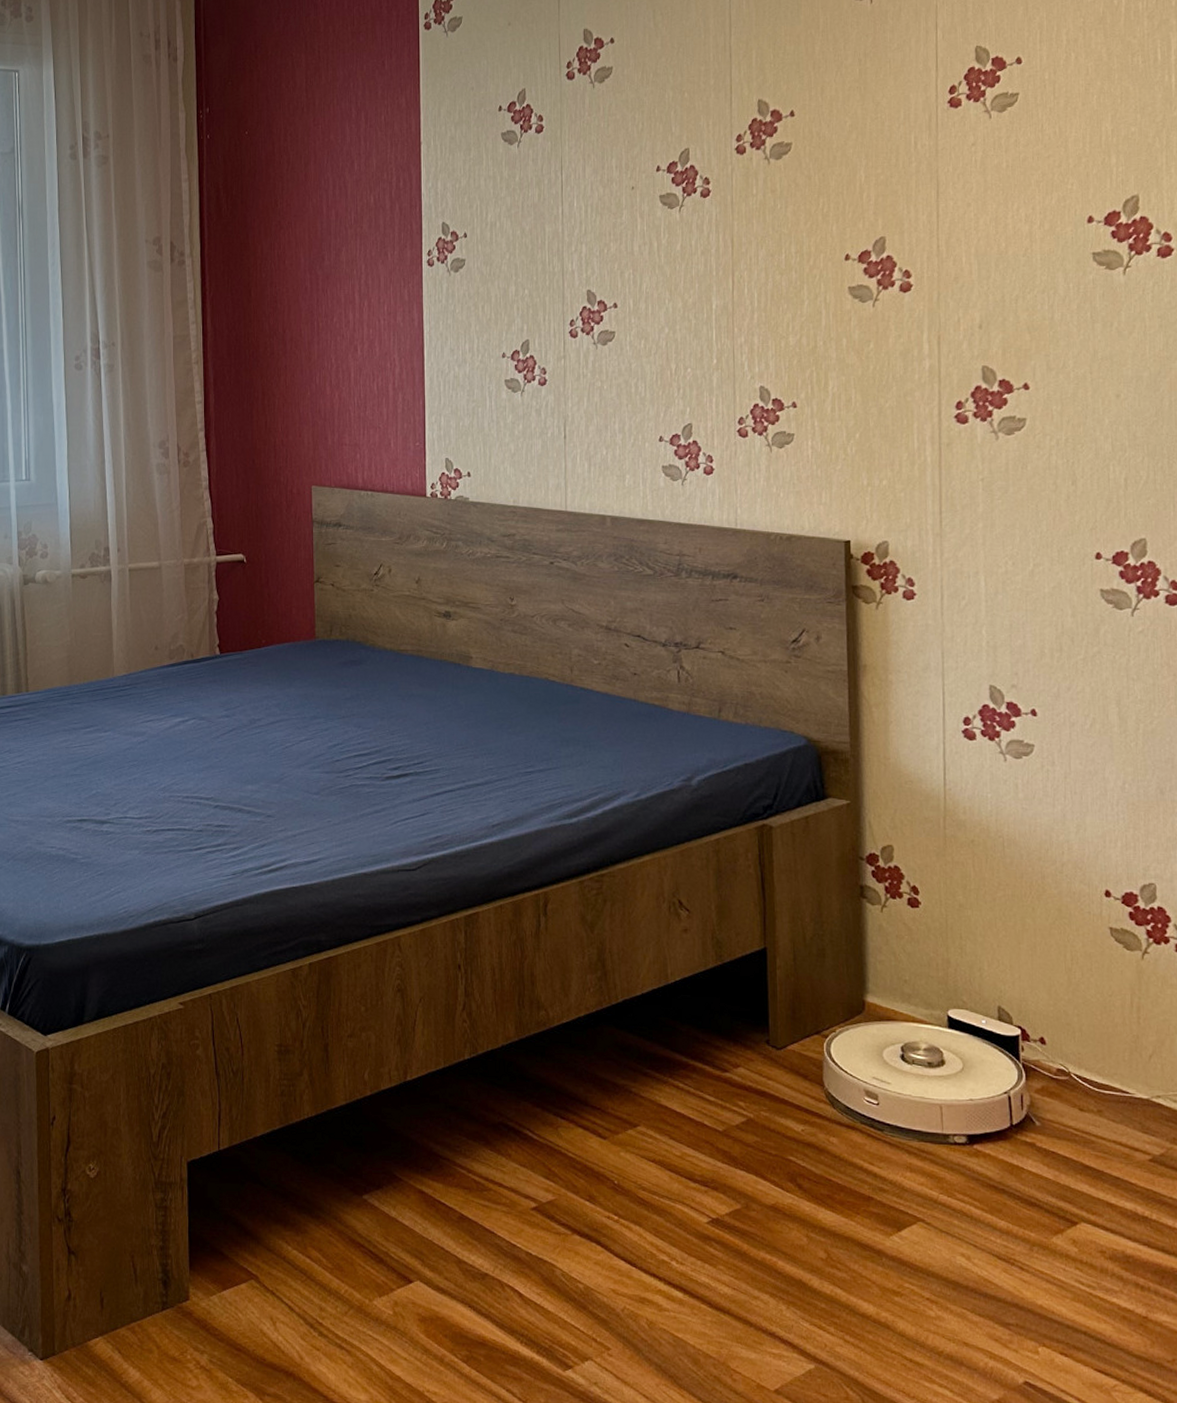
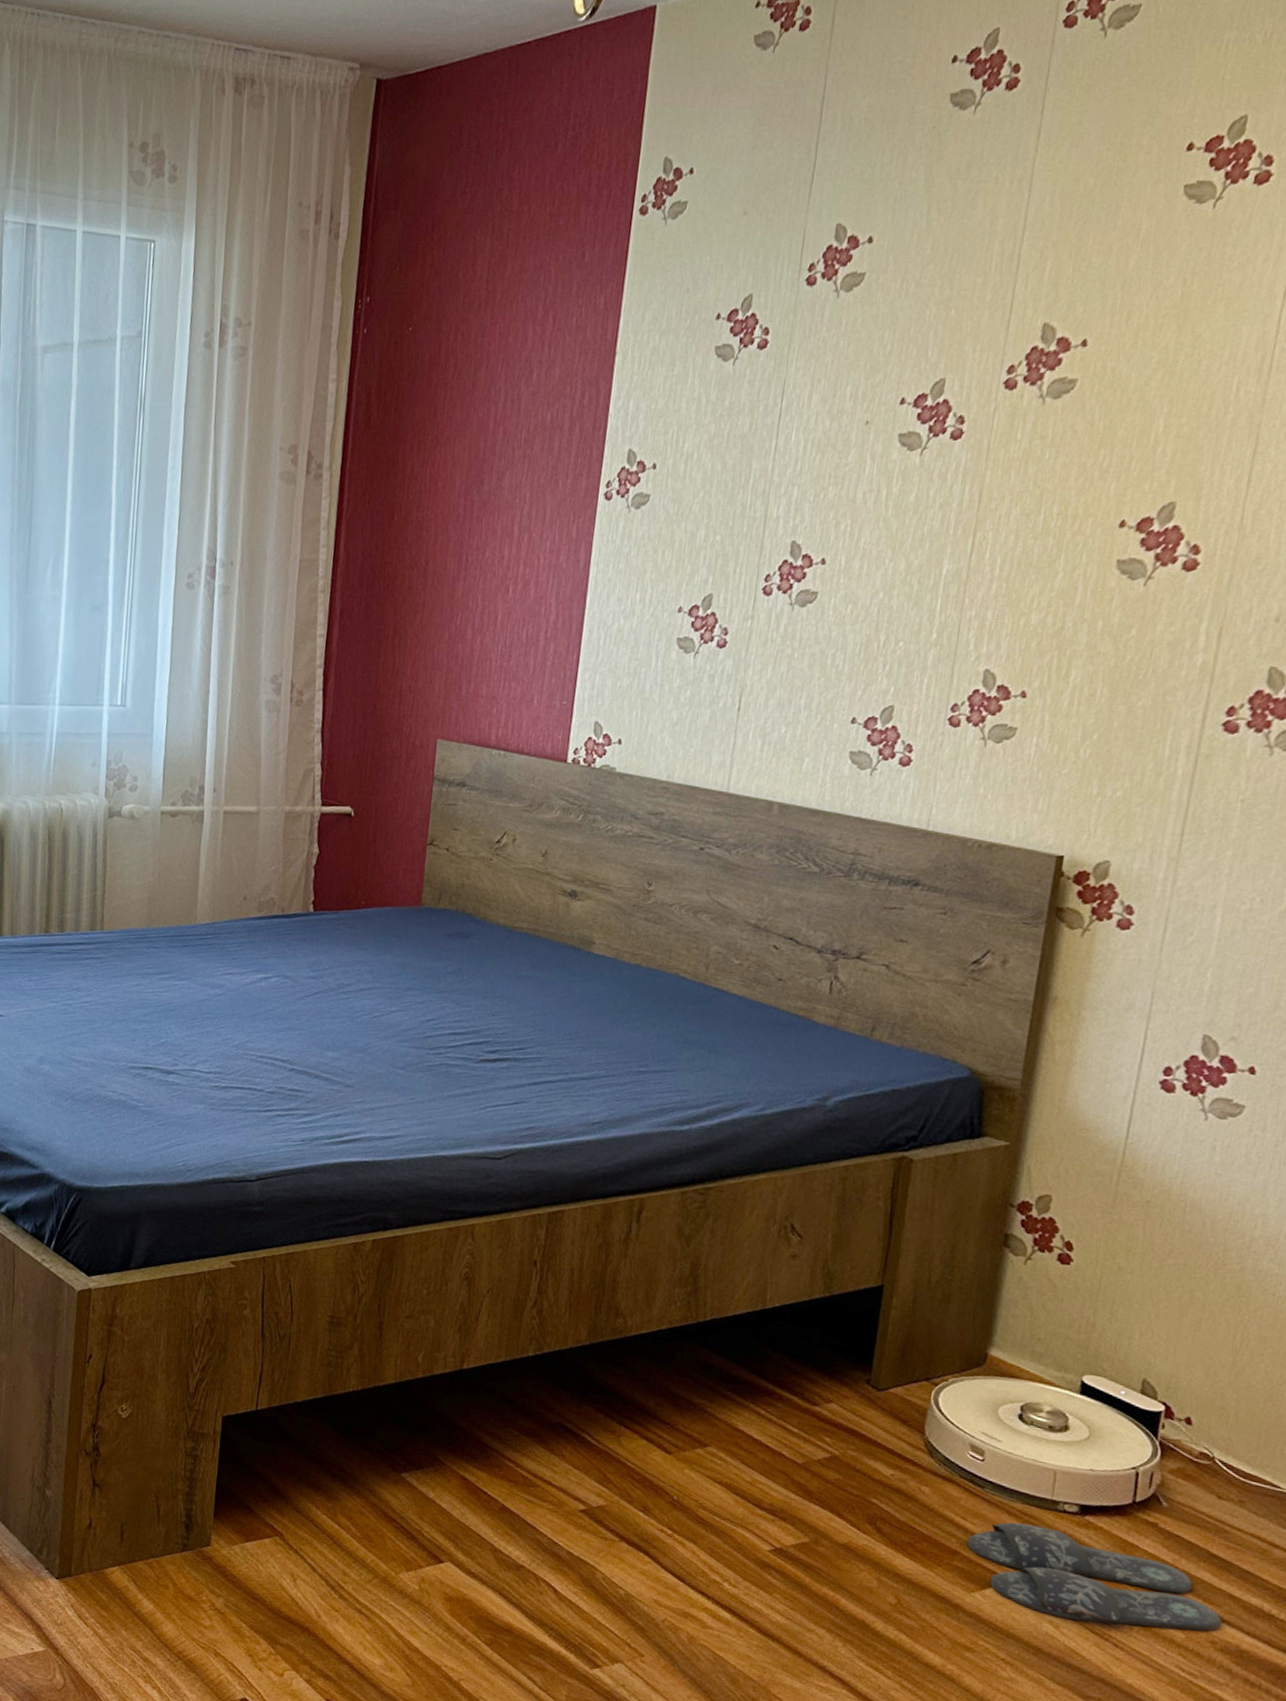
slippers: none [878,1160,1105,1250] -> present [967,1522,1222,1631]

